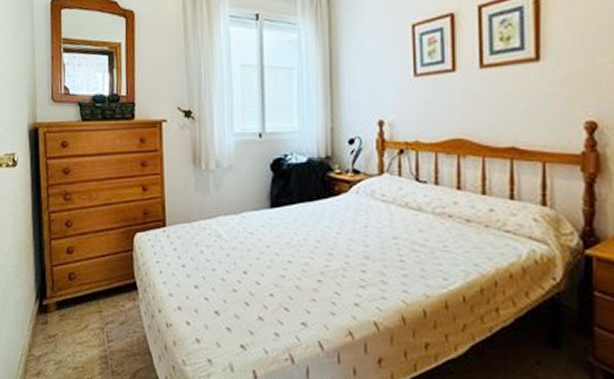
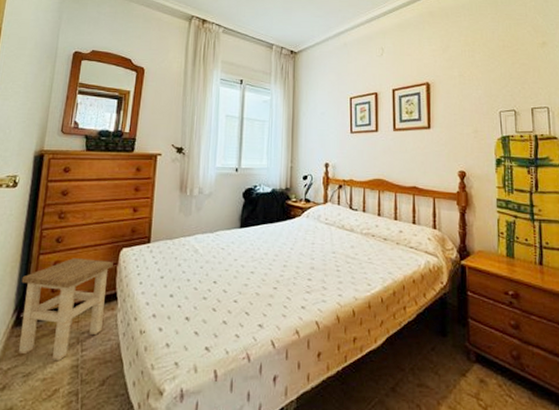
stool: none [38,244,128,350] -> present [18,258,113,360]

